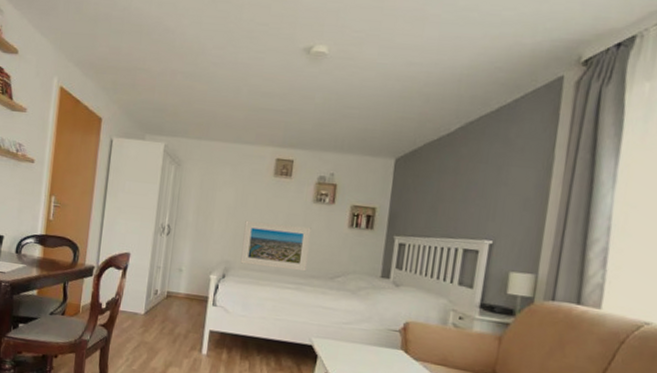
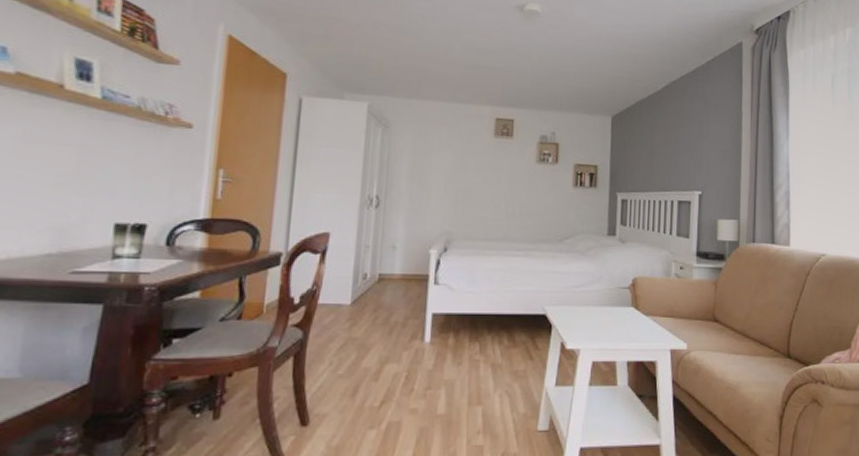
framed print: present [240,220,311,272] -> none [463,185,537,236]

